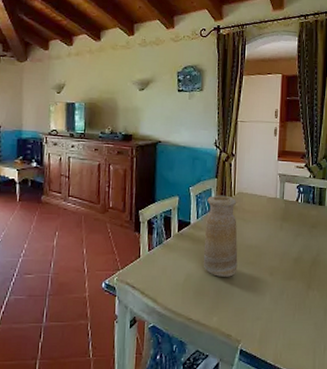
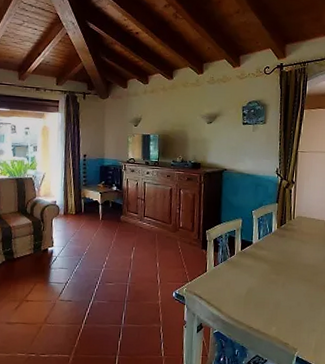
vase: present [203,195,238,277] -> none [263,218,296,292]

